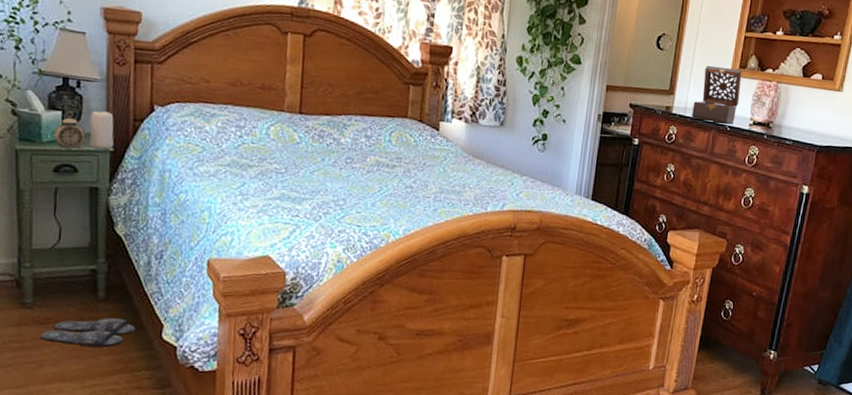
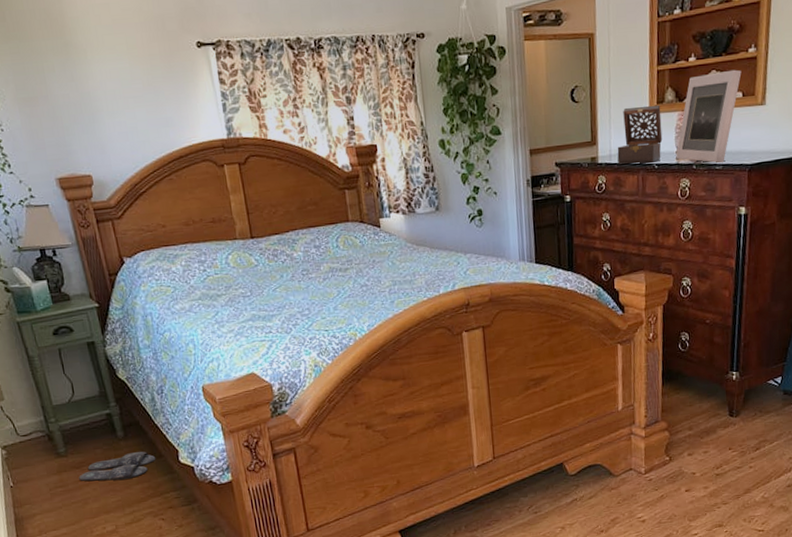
alarm clock: present [54,111,86,152] -> none [45,279,73,316]
candle: present [89,110,115,150] -> none [71,272,99,308]
picture frame: none [749,50,825,139] -> present [676,69,742,164]

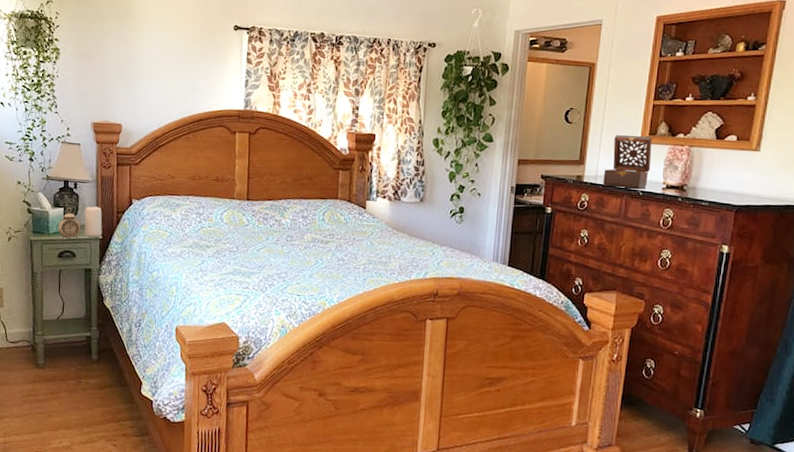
alarm clock: none [45,279,73,316] -> present [58,208,81,240]
candle: none [71,272,99,308] -> present [84,206,103,238]
slippers: present [79,451,156,482] -> none [49,376,121,401]
picture frame: present [676,69,742,164] -> none [662,114,738,200]

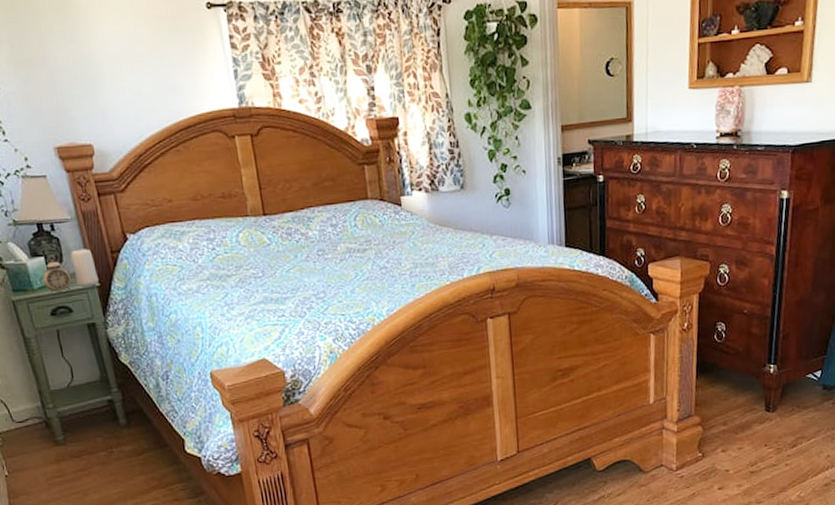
jewelry box: present [603,134,652,189] -> none [654,80,702,143]

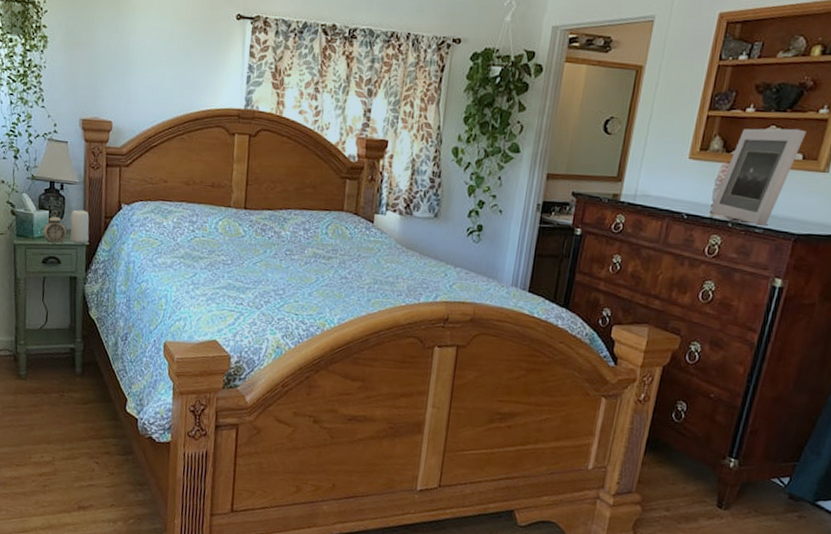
picture frame: none [716,44,787,144] -> present [710,128,807,227]

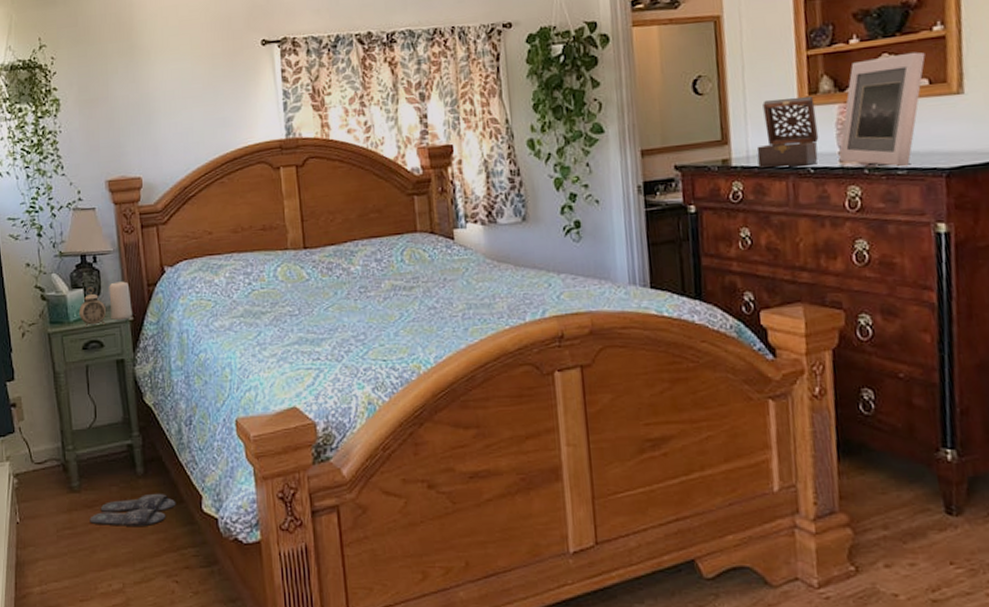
slippers: none [31,390,105,416] -> present [90,494,176,528]
jewelry box: none [642,148,704,212] -> present [756,95,819,168]

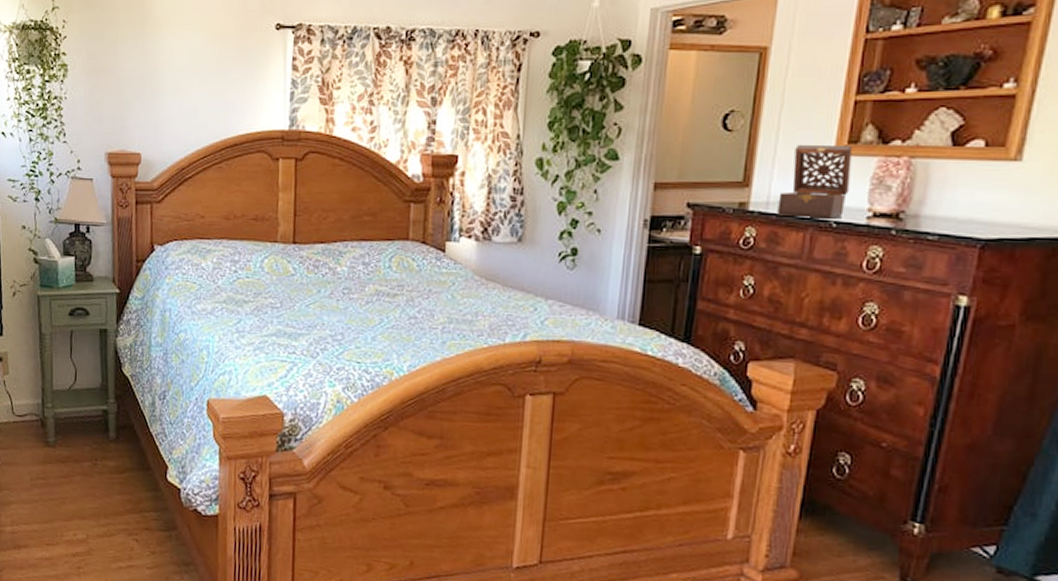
alarm clock: present [79,287,107,328] -> none [69,256,95,295]
slippers: present [90,494,176,528] -> none [61,458,143,487]
candle: present [109,281,133,321] -> none [98,254,120,292]
picture frame: present [838,51,926,167] -> none [866,109,988,233]

